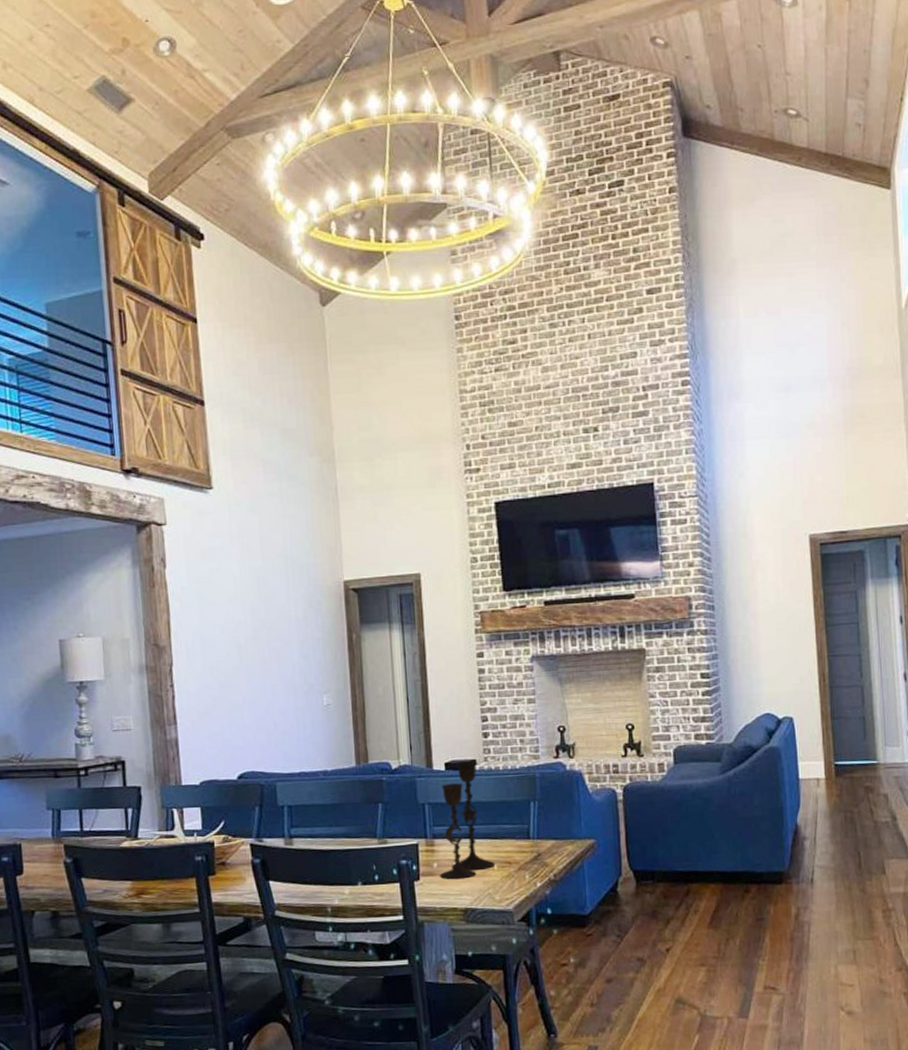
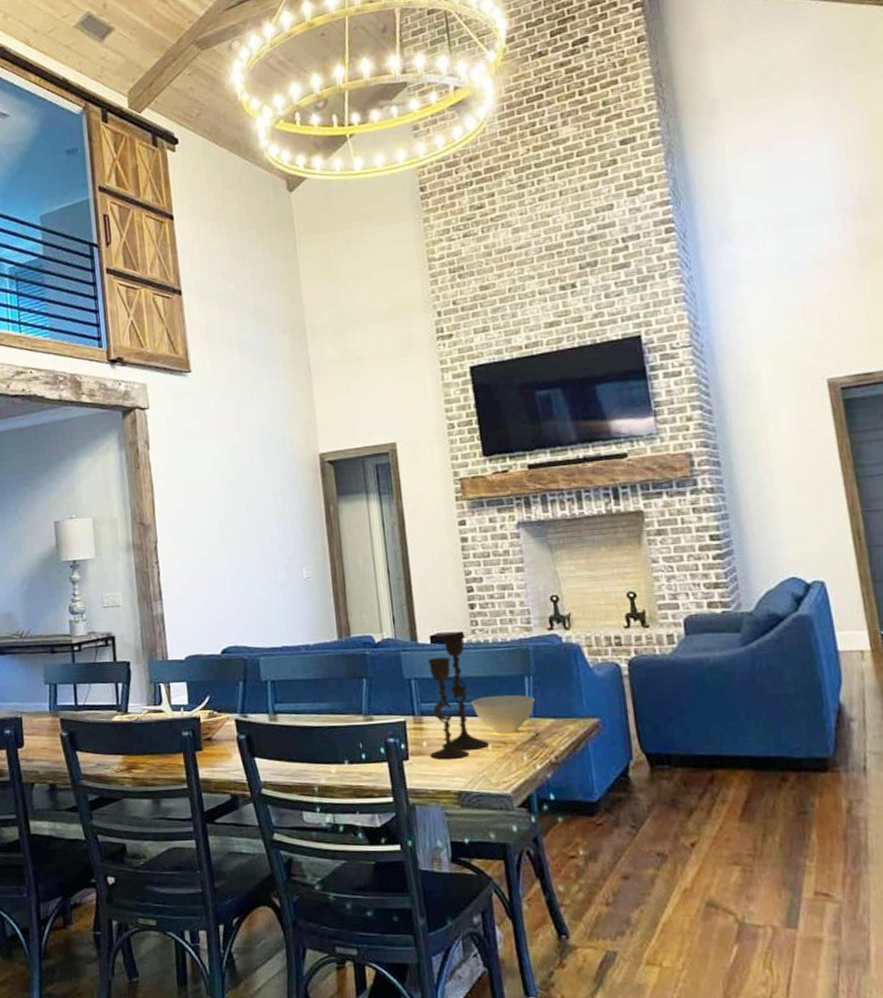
bowl: none [480,818,539,855] -> present [471,694,536,735]

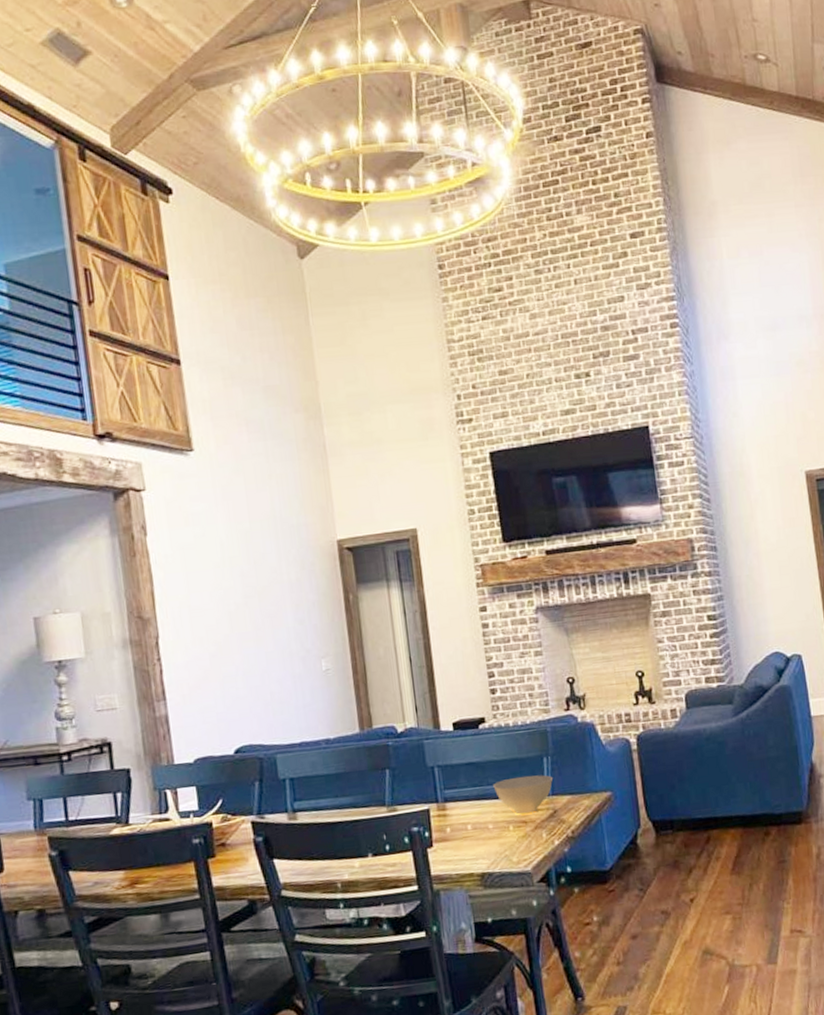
candlestick: present [427,633,488,760] -> none [450,718,510,844]

